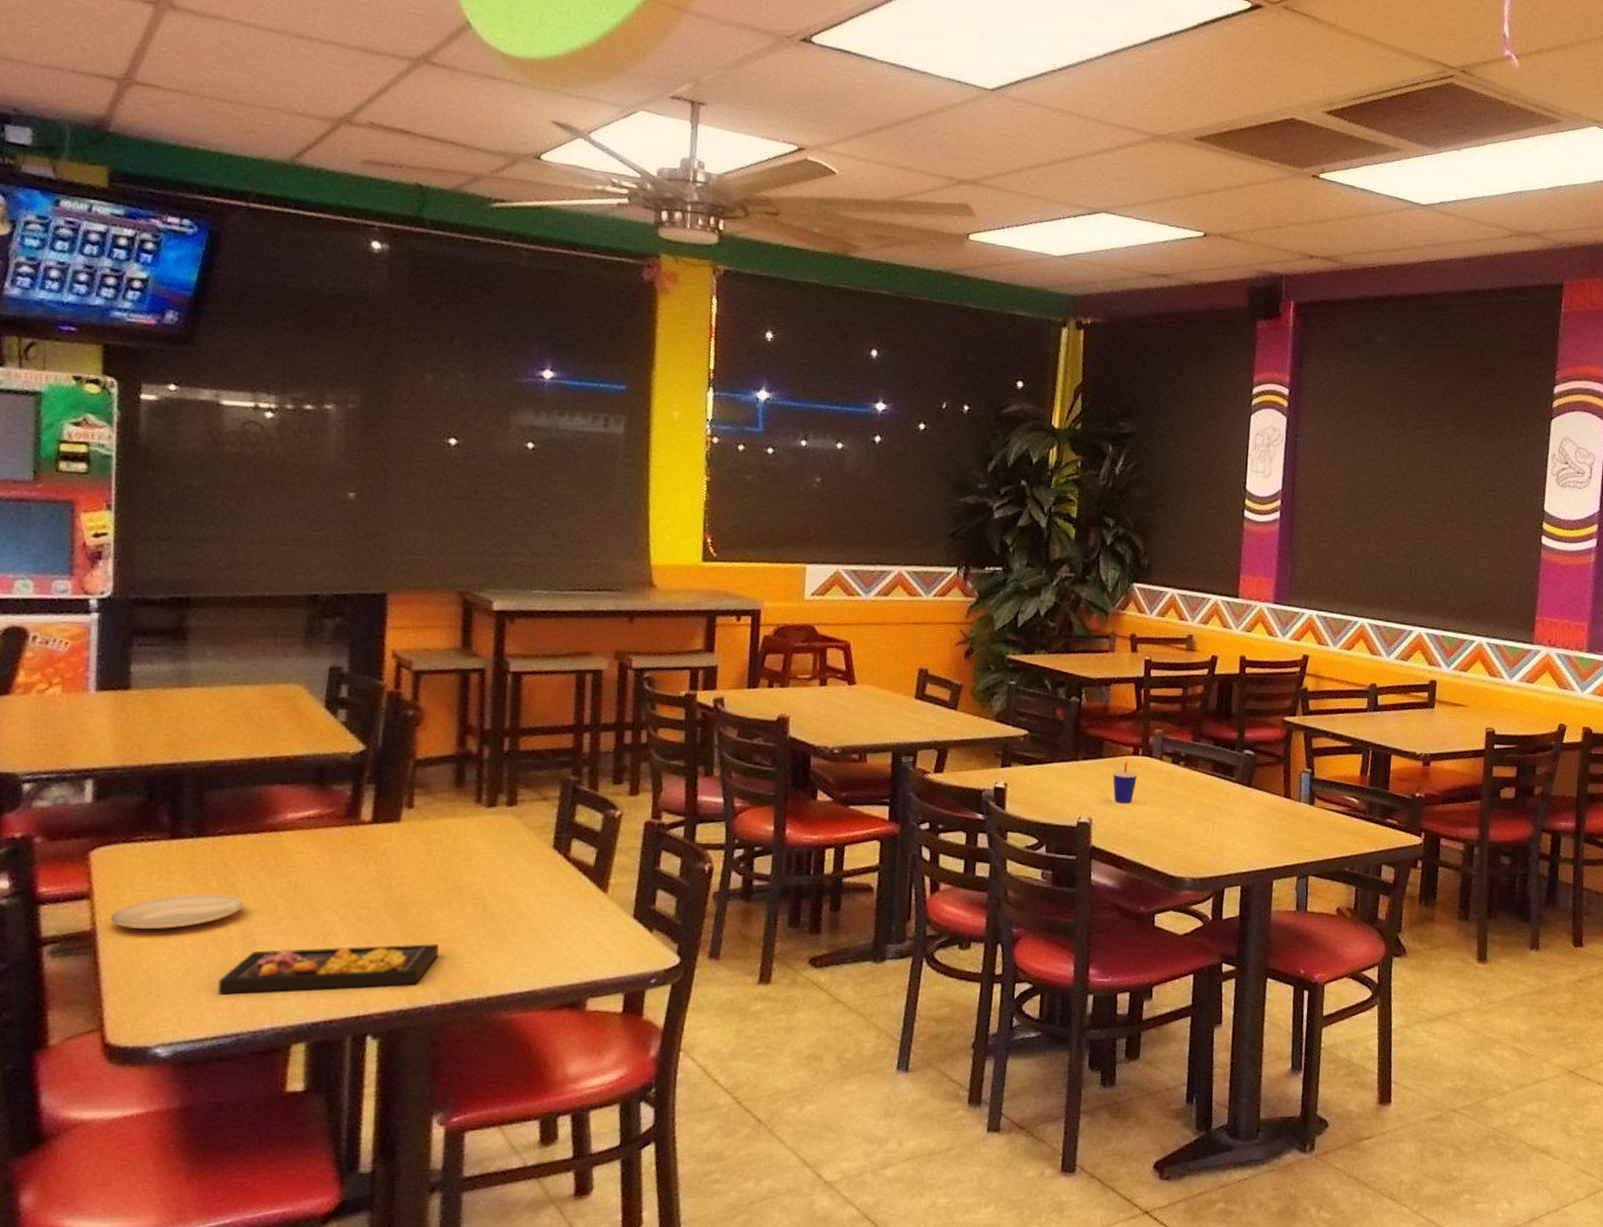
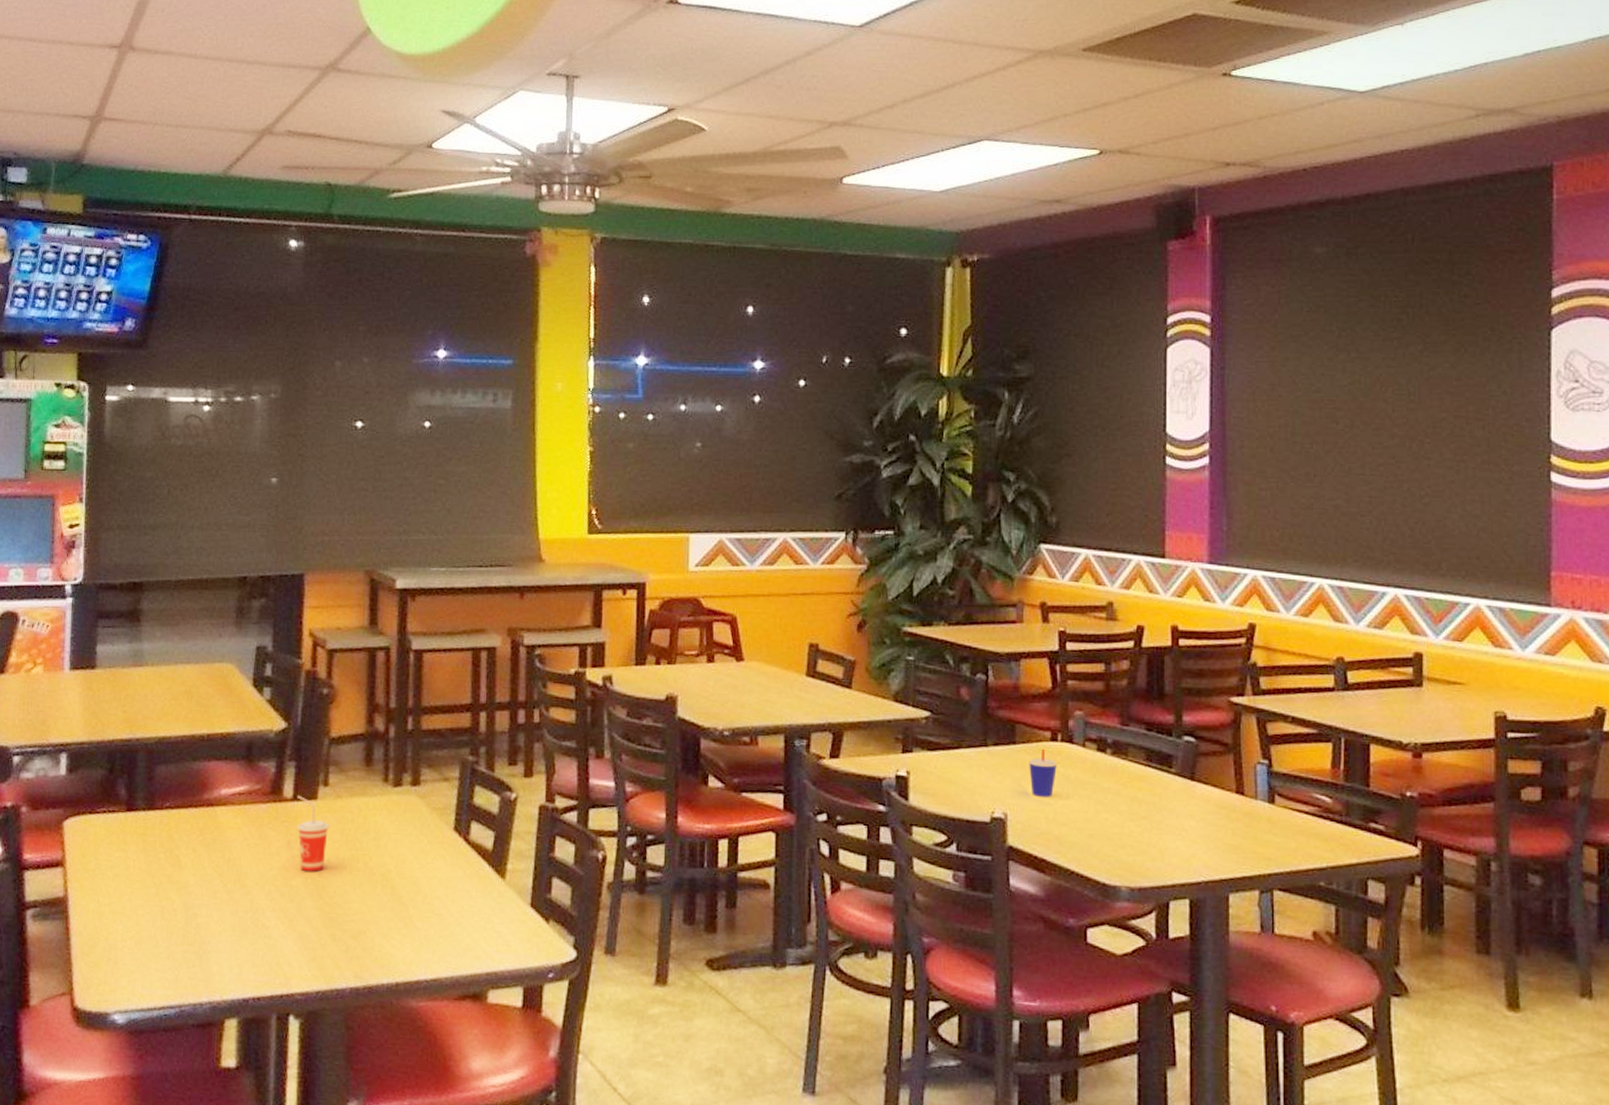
plate: present [109,894,245,930] -> none [78,865,187,898]
food tray: present [218,944,439,994] -> none [164,922,352,967]
beverage cup: none [376,817,414,893] -> present [297,795,330,871]

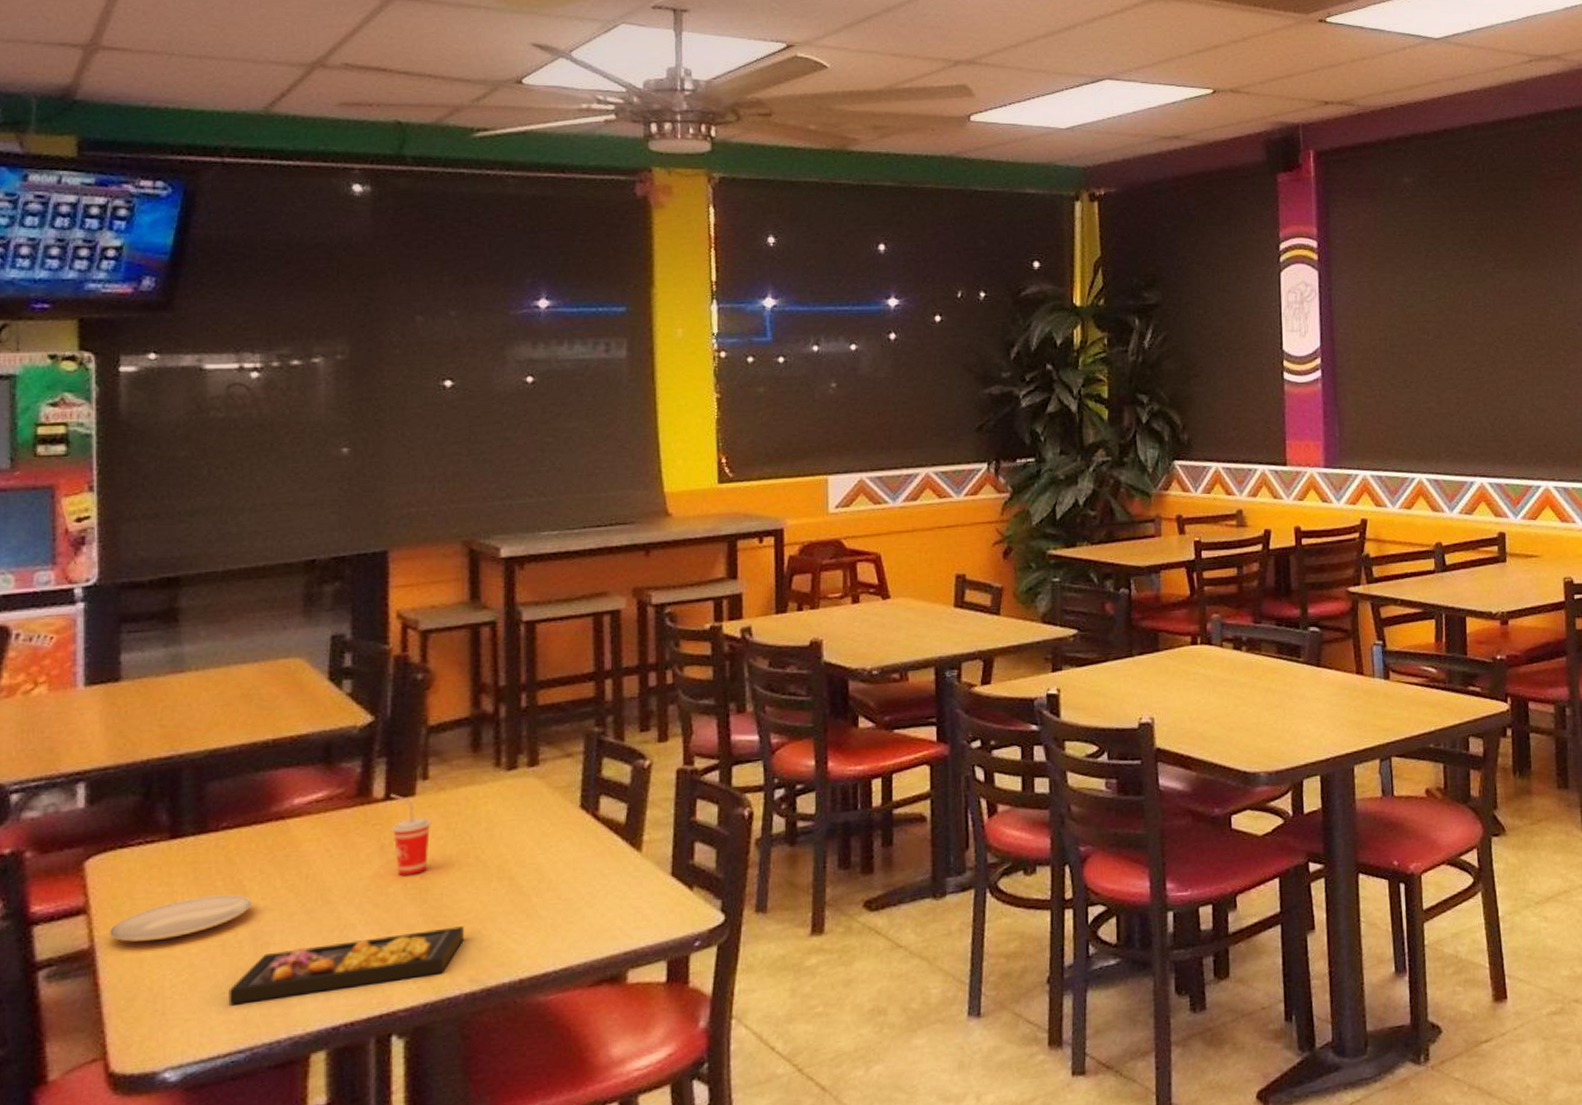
plate: none [78,865,187,898] -> present [108,894,253,942]
food tray: none [164,922,352,967] -> present [228,926,464,1006]
beverage cup: present [1029,748,1057,797] -> none [1172,652,1198,699]

